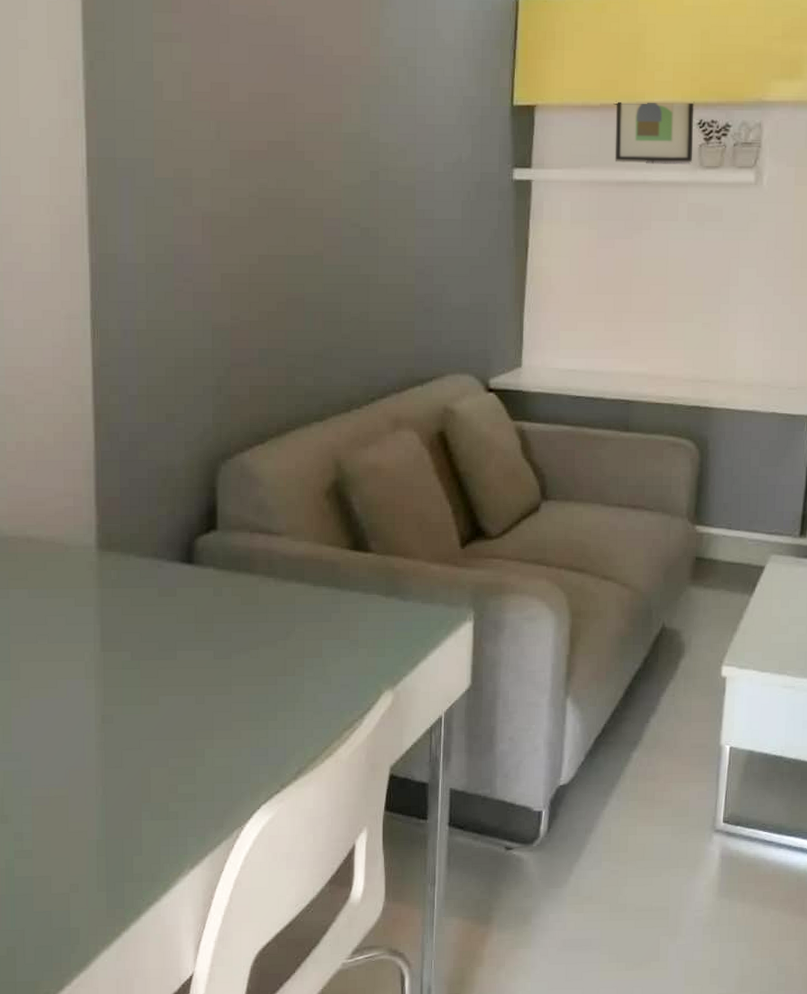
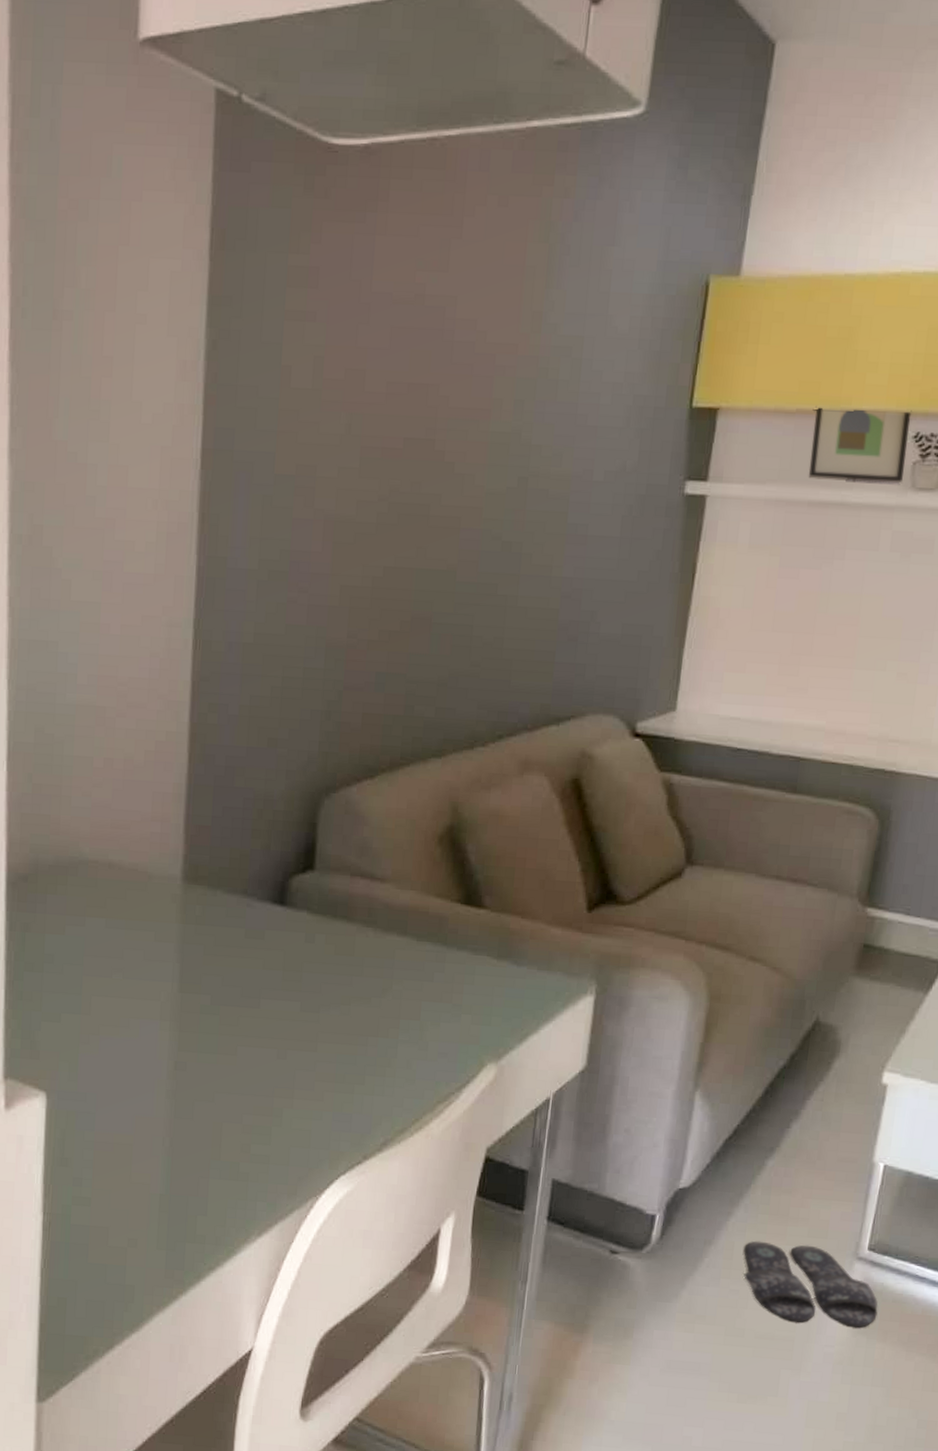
slippers: none [620,824,736,894] -> present [743,1240,878,1329]

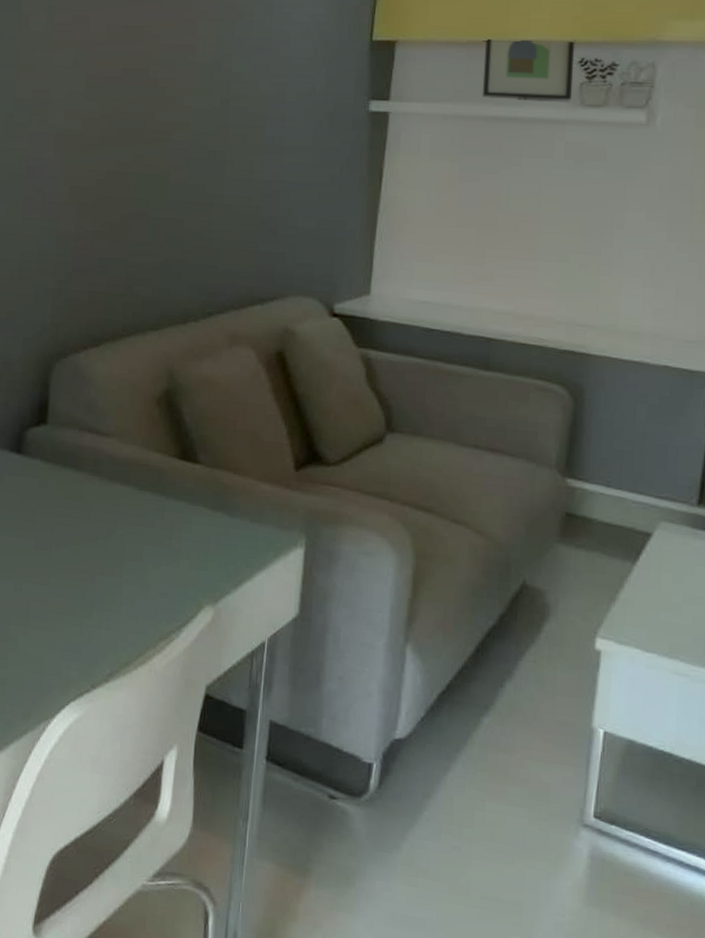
slippers: present [743,1240,878,1329] -> none [464,797,609,900]

